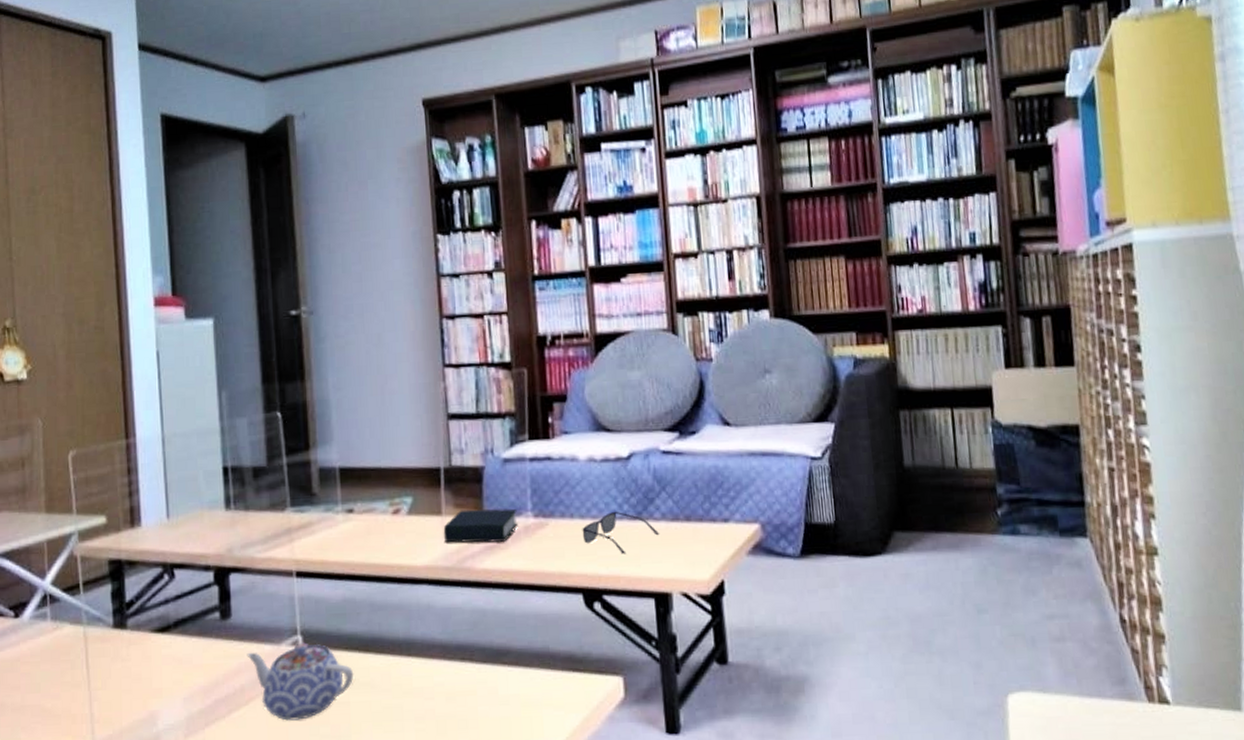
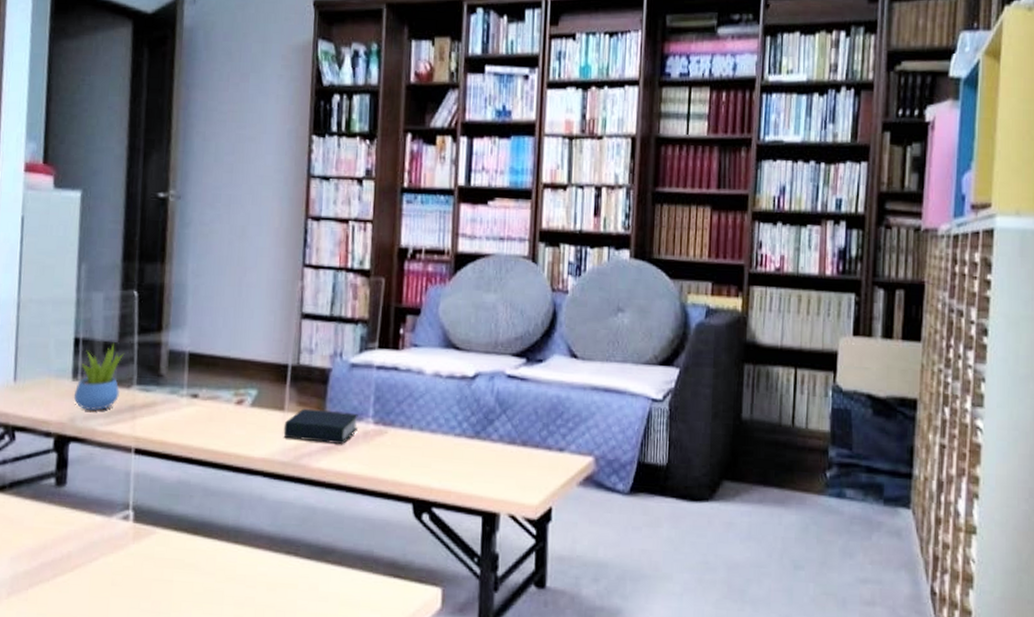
succulent plant: none [228,466,275,538] -> present [73,342,125,411]
teapot: present [247,642,354,721] -> none [77,518,180,592]
eyeglasses: present [582,511,660,554] -> none [419,427,496,471]

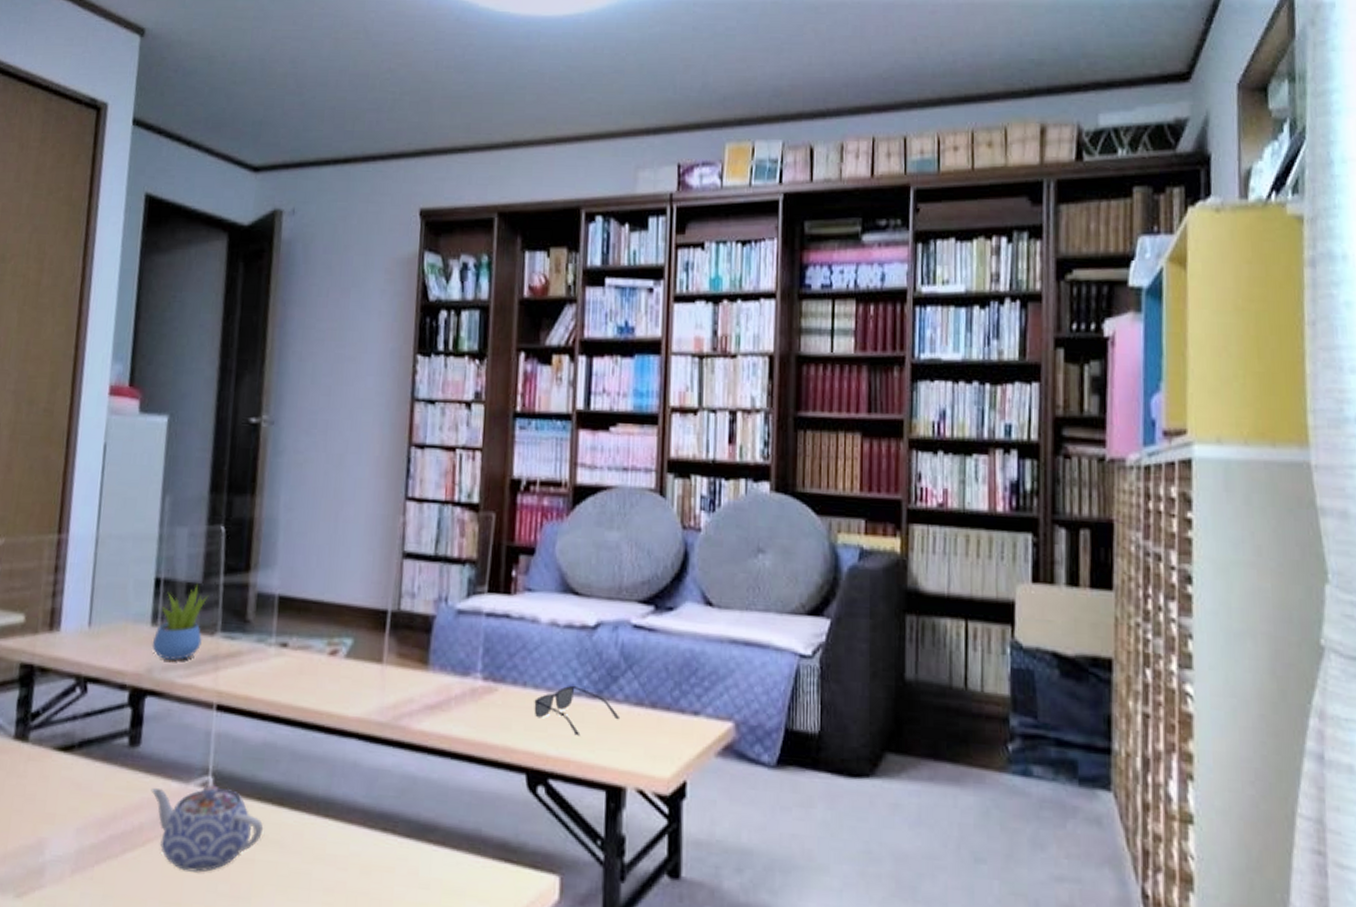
teapot: none [77,518,180,592] -> present [151,784,264,872]
book: present [283,408,358,444] -> none [381,660,465,703]
eyeglasses: none [419,427,496,471] -> present [534,685,621,736]

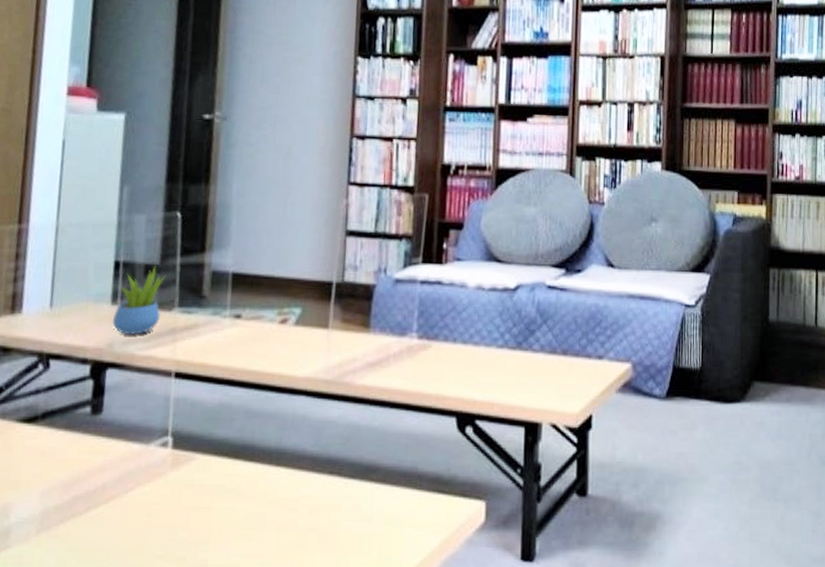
teapot: present [151,784,264,872] -> none [113,444,221,523]
eyeglasses: present [534,685,621,736] -> none [463,339,537,382]

